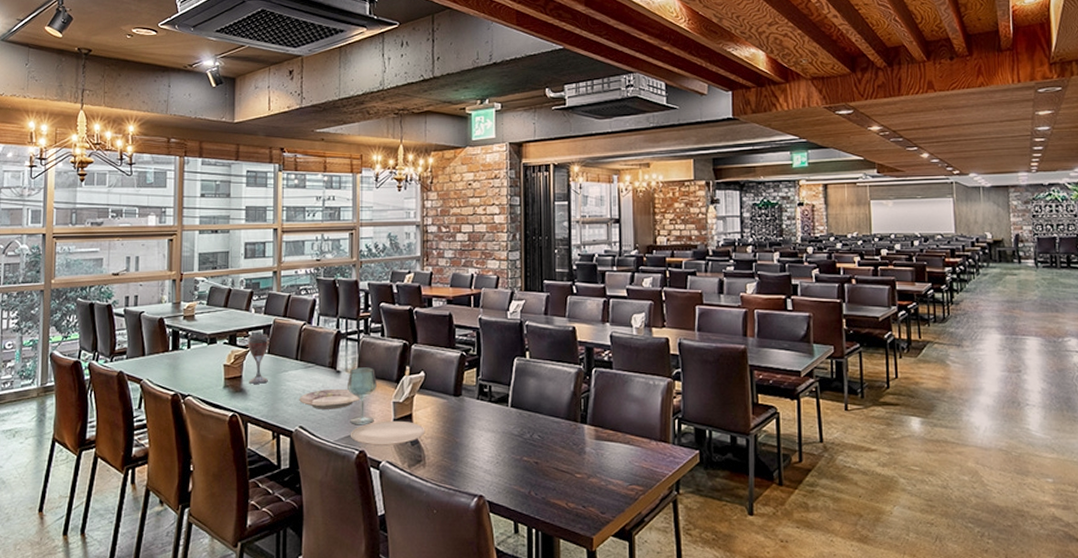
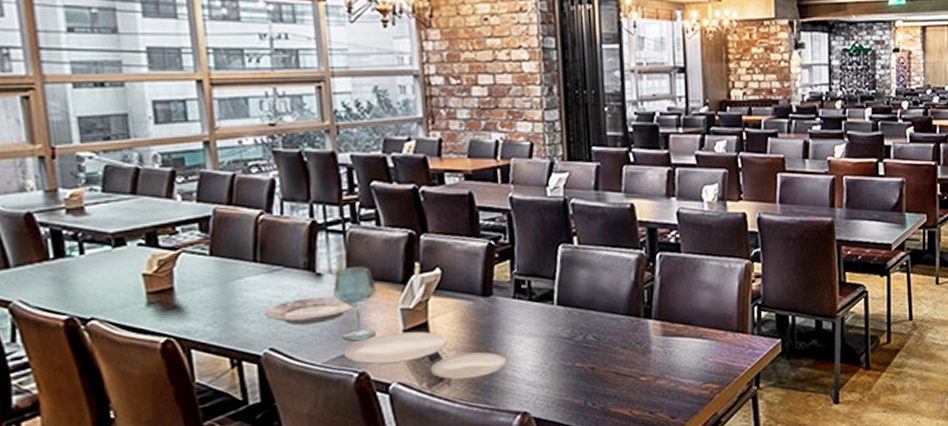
cup: present [248,334,269,384] -> none [176,229,215,298]
plate: none [411,442,470,463] -> present [430,352,507,380]

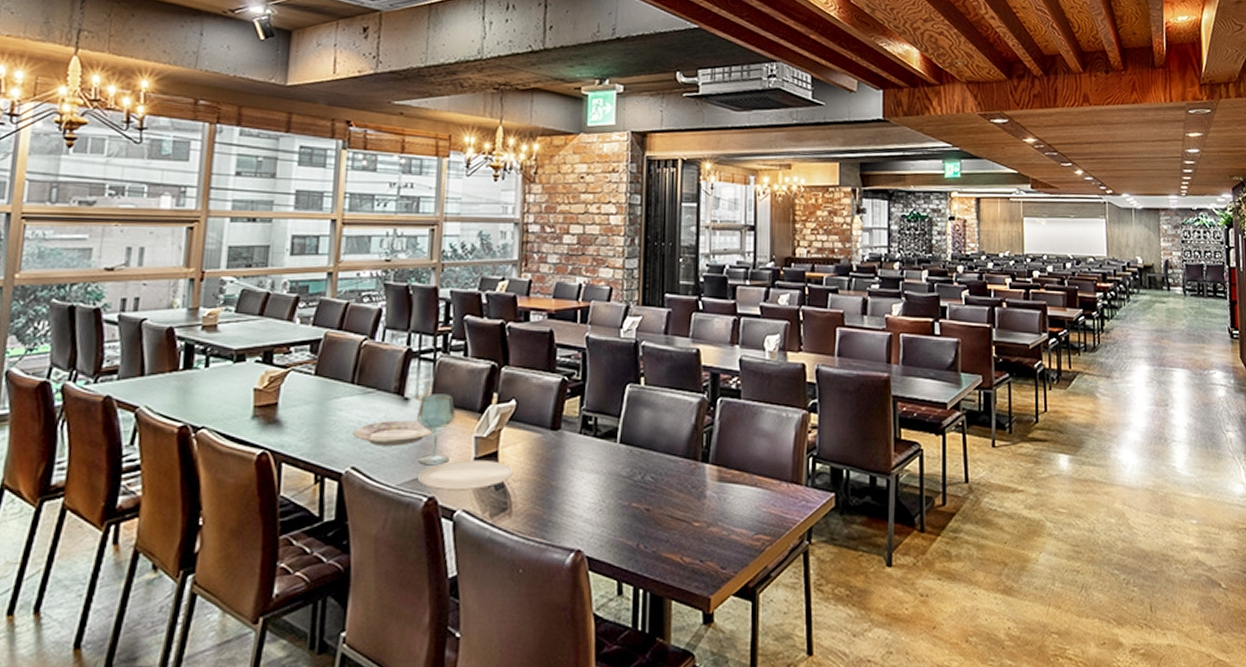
plate: present [430,352,507,380] -> none [494,485,567,511]

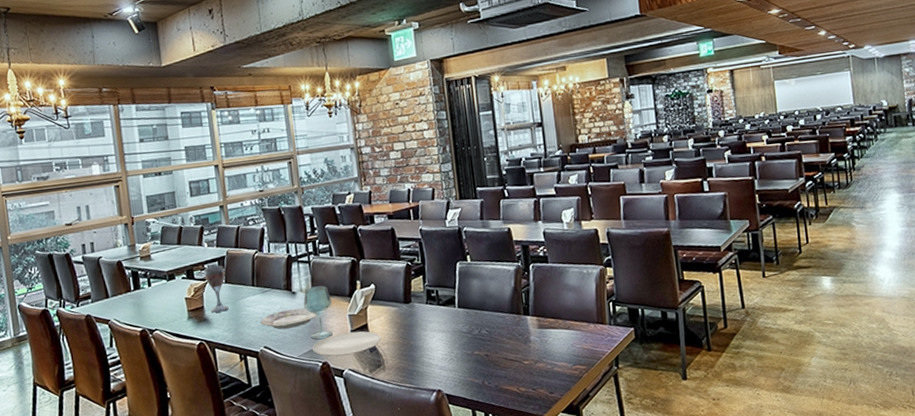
cup: none [287,350,317,413] -> present [205,265,229,313]

